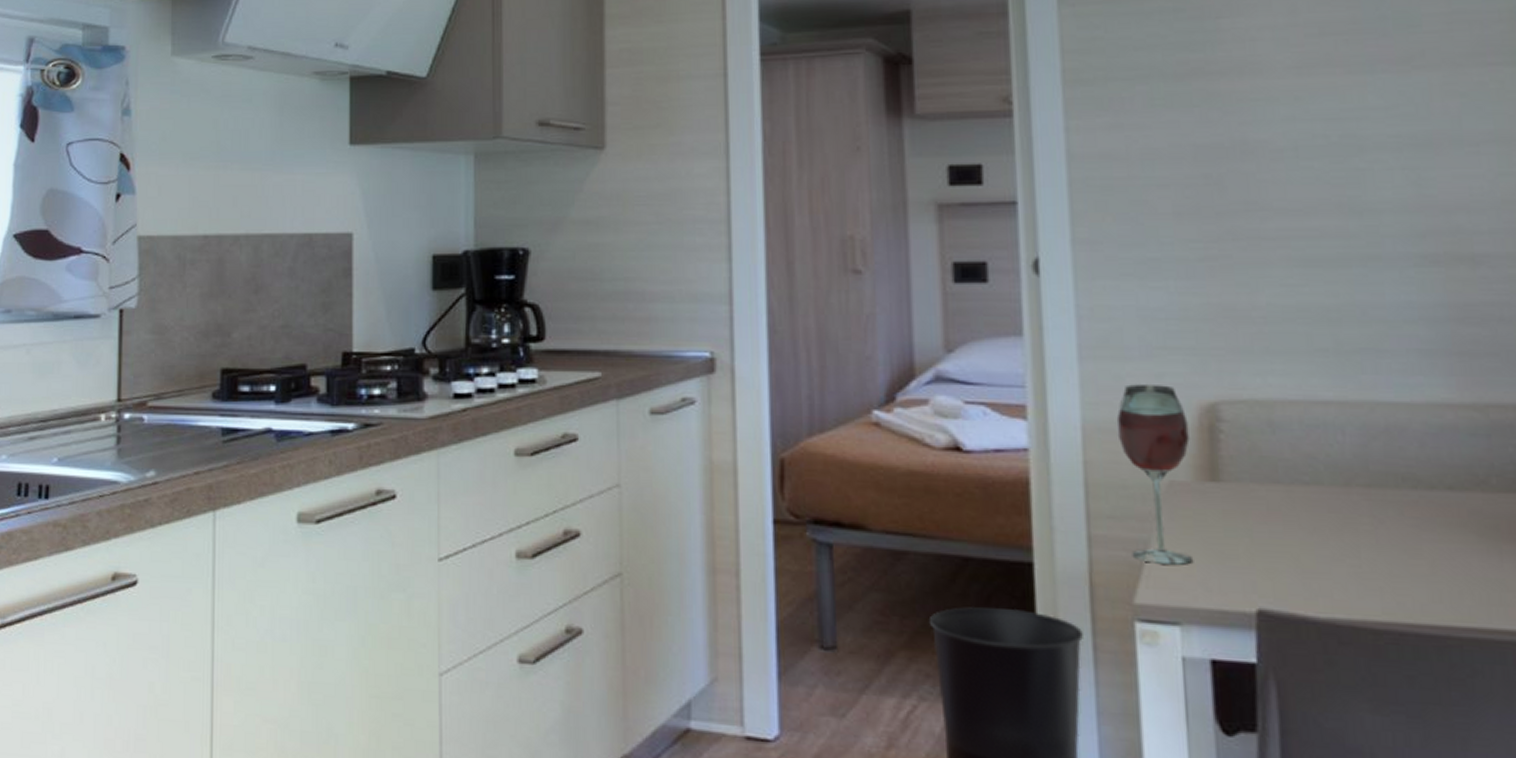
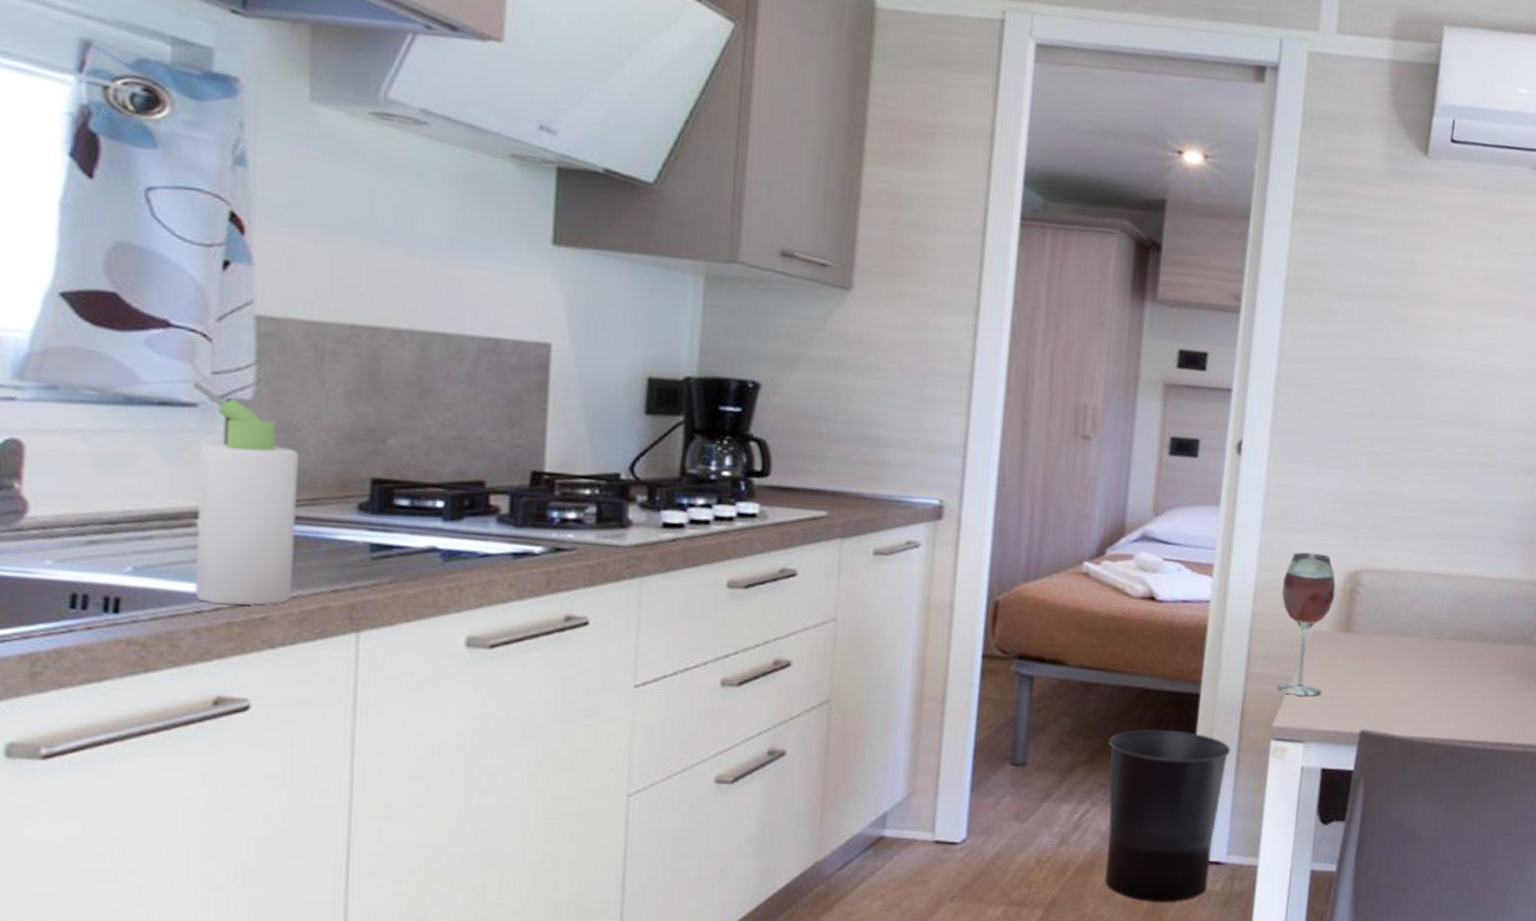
bottle: none [97,297,169,489] -> present [193,382,299,606]

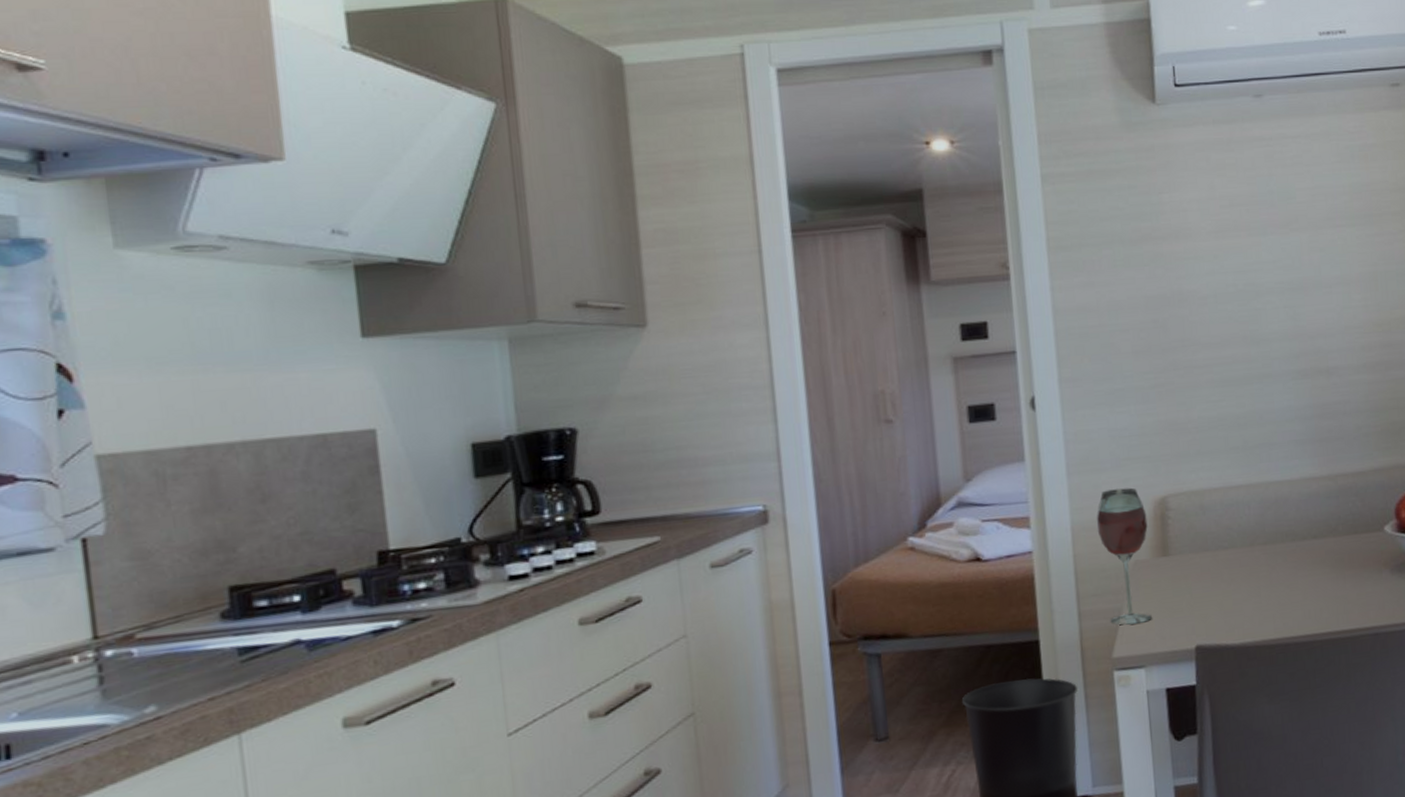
bottle: present [193,382,299,606] -> none [47,527,172,733]

